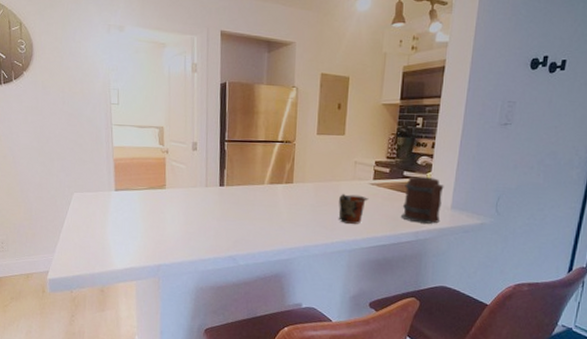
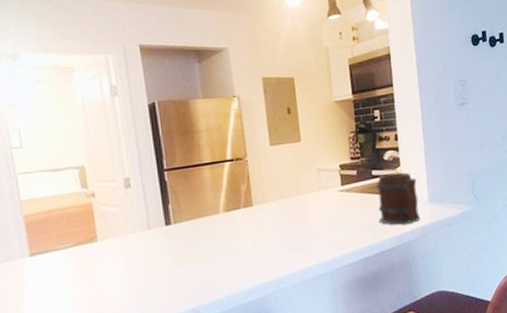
mug: present [338,193,369,224] -> none [308,205,341,242]

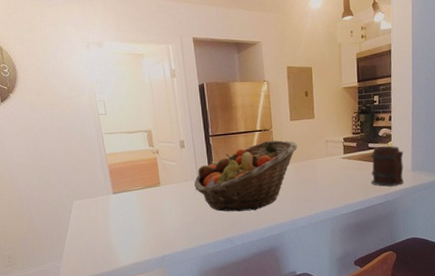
fruit basket: none [144,171,281,272] -> present [194,140,297,212]

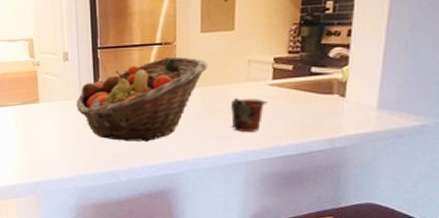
mug: none [317,169,342,195] -> present [231,97,268,132]
mug: present [371,146,404,187] -> none [311,72,367,128]

